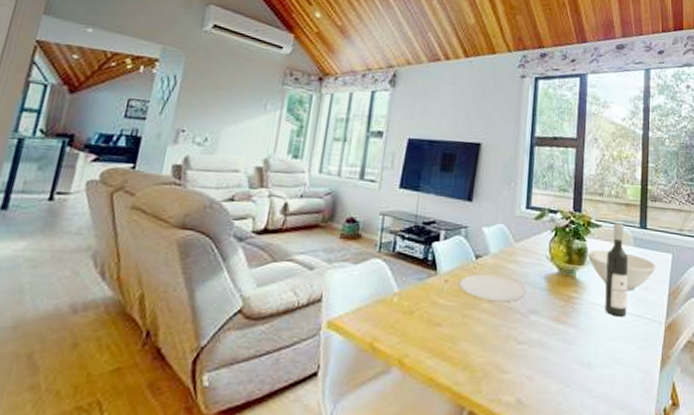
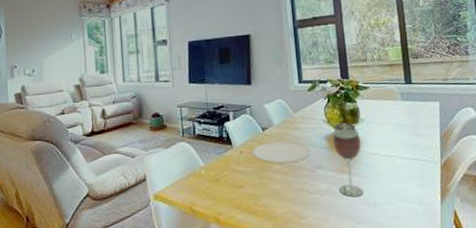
wineglass: none [552,262,584,354] -> present [332,122,363,197]
bowl: present [588,249,656,291] -> none [360,107,426,140]
bottle: present [605,223,629,317] -> none [378,82,403,162]

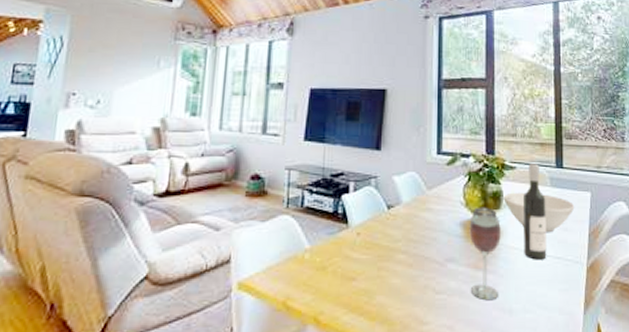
plate: present [252,141,311,163] -> none [372,225,442,251]
bowl: none [360,107,426,140] -> present [503,192,575,233]
bottle: none [378,82,403,162] -> present [524,164,547,260]

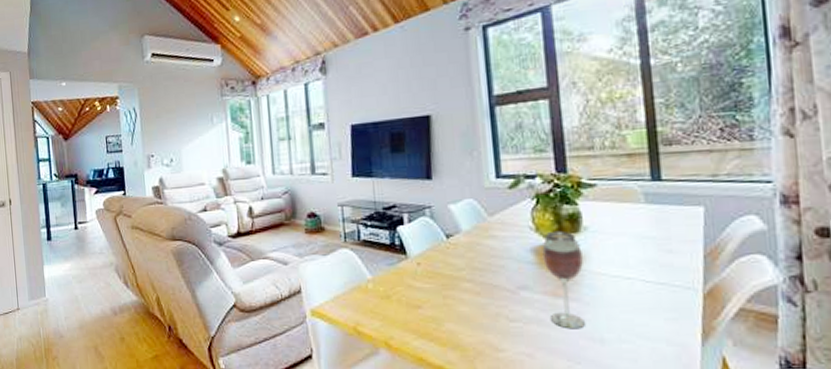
bowl: present [503,192,575,233] -> none [583,212,682,256]
bottle: present [524,164,547,260] -> none [609,178,646,286]

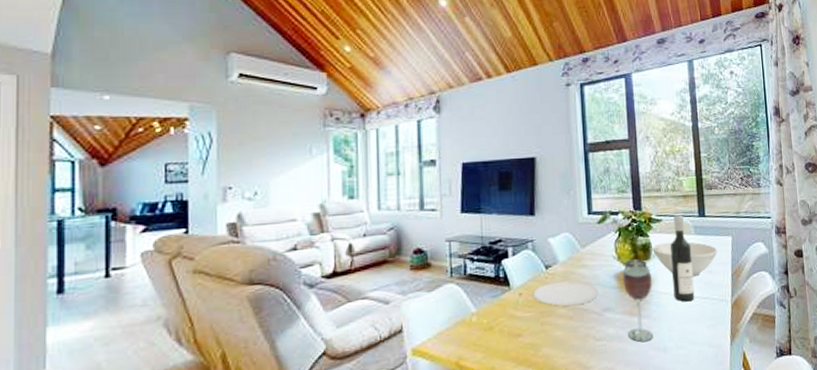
plate: none [433,253,512,280] -> present [533,281,599,306]
bowl: none [583,212,682,256] -> present [652,242,718,277]
bottle: none [609,178,646,286] -> present [670,215,695,302]

